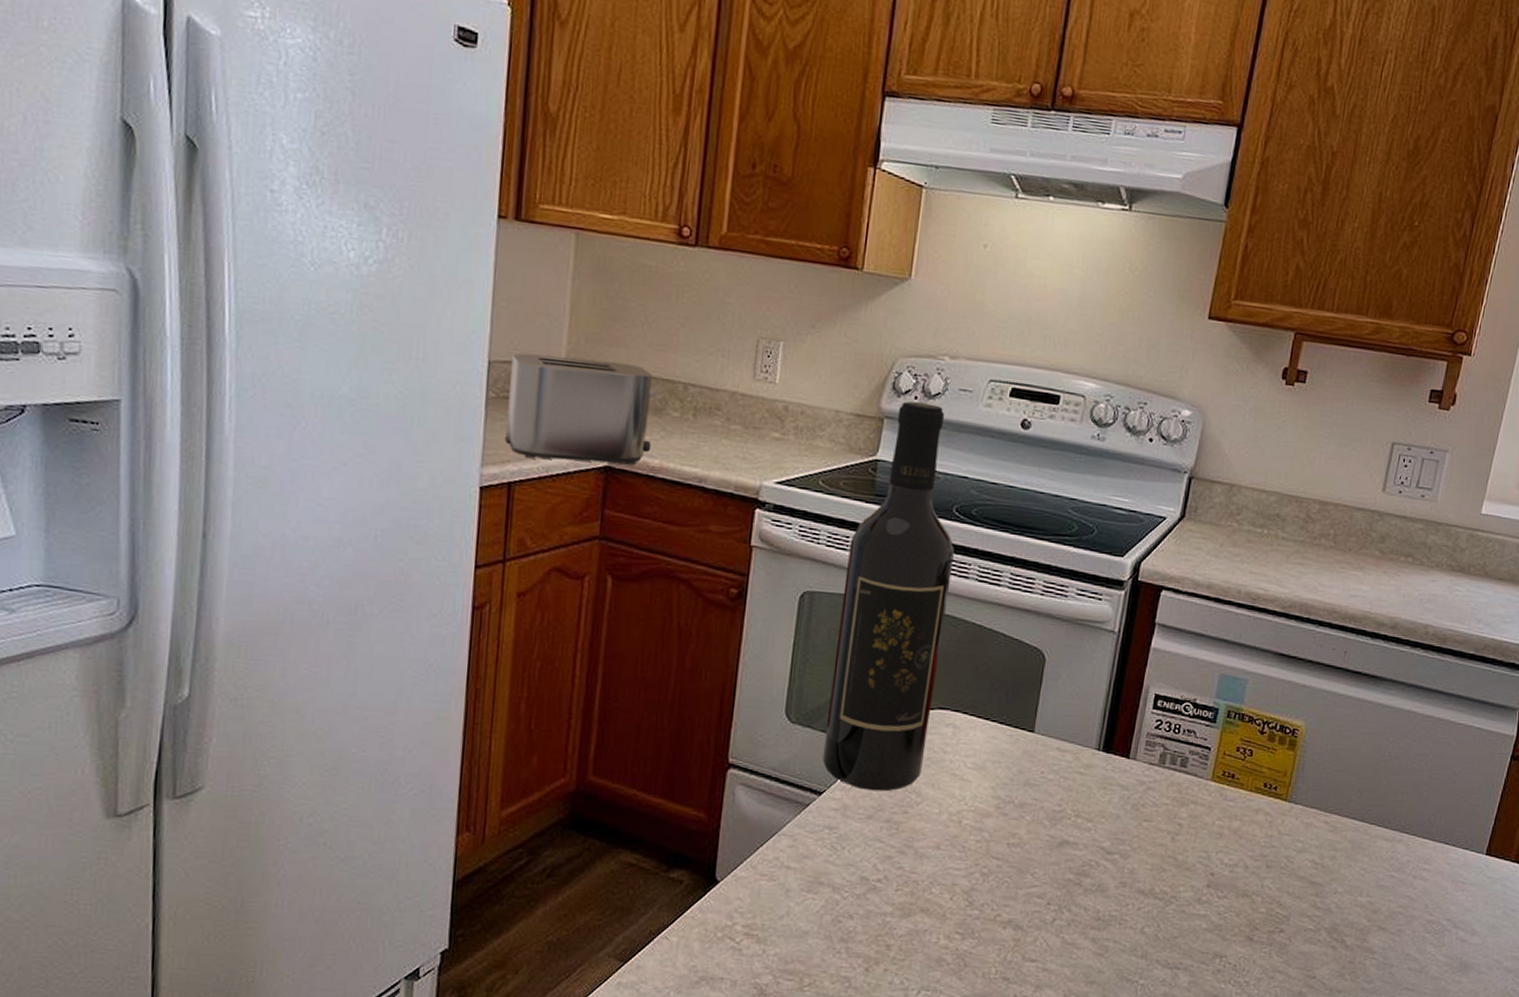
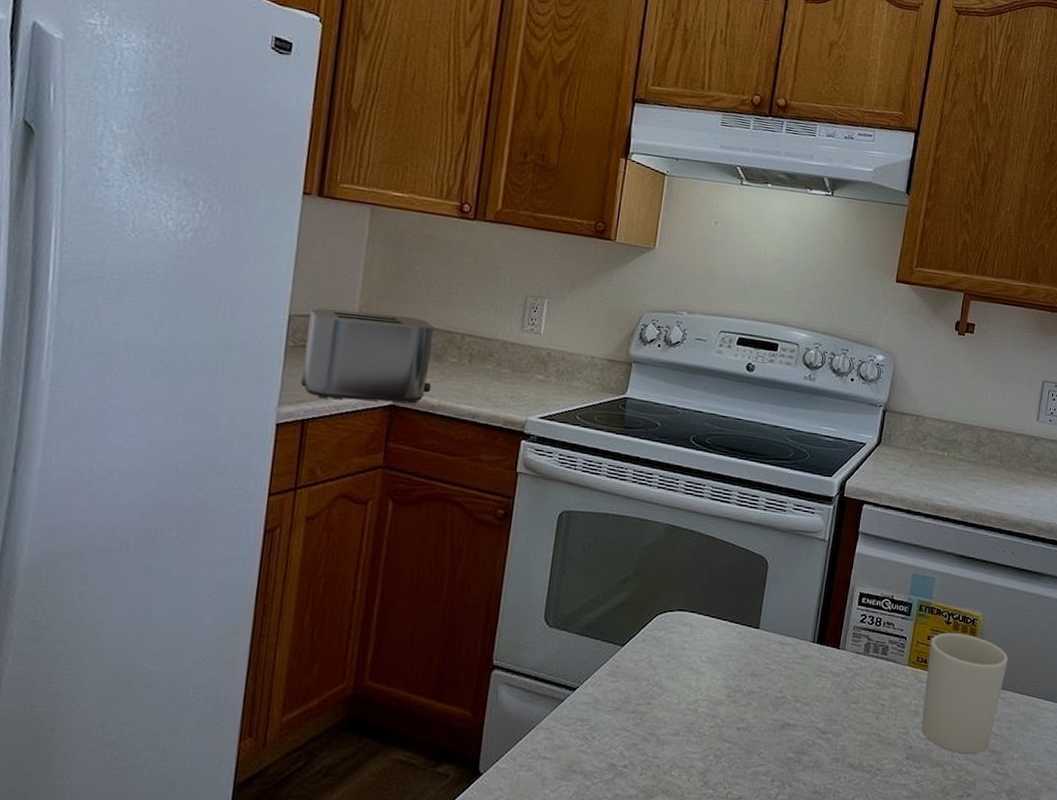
wine bottle: present [822,401,954,792] -> none [576,349,691,686]
mug: none [1226,743,1335,886] -> present [921,632,1008,755]

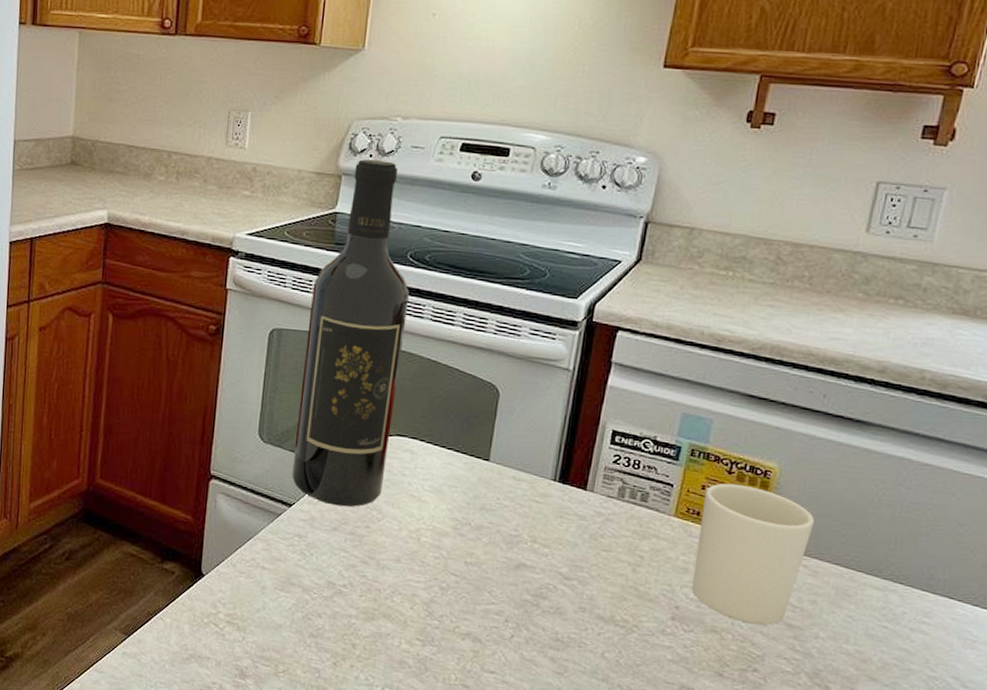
toaster: present [300,308,436,403] -> none [27,132,144,221]
wine bottle: none [576,349,691,686] -> present [291,159,409,507]

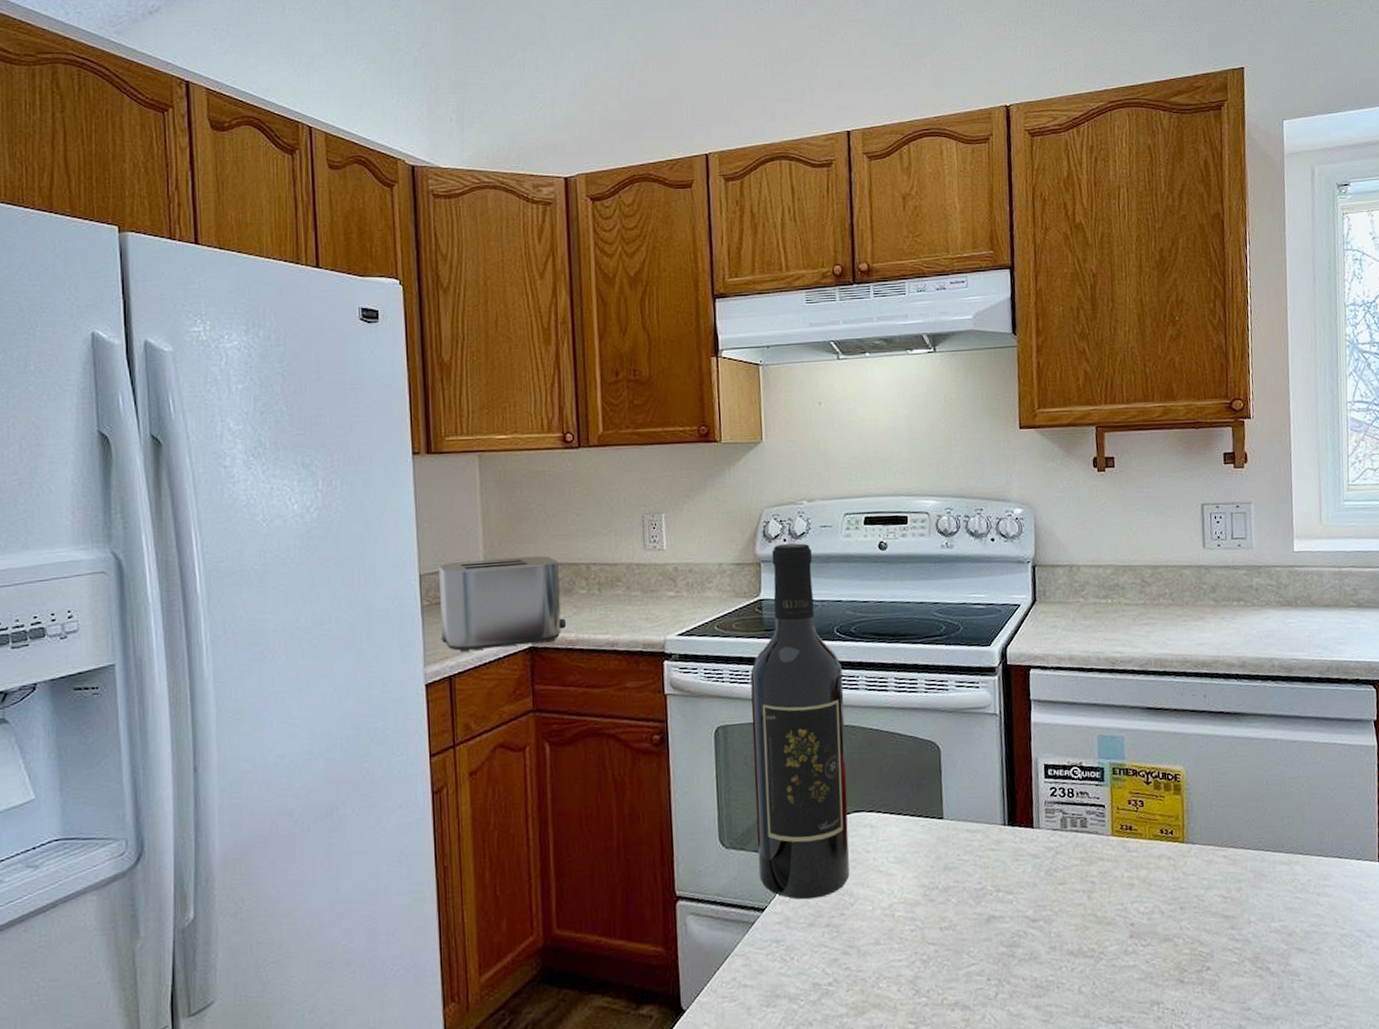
toaster: none [27,132,144,221] -> present [439,555,567,652]
mug: present [691,483,815,626] -> none [1131,792,1224,925]

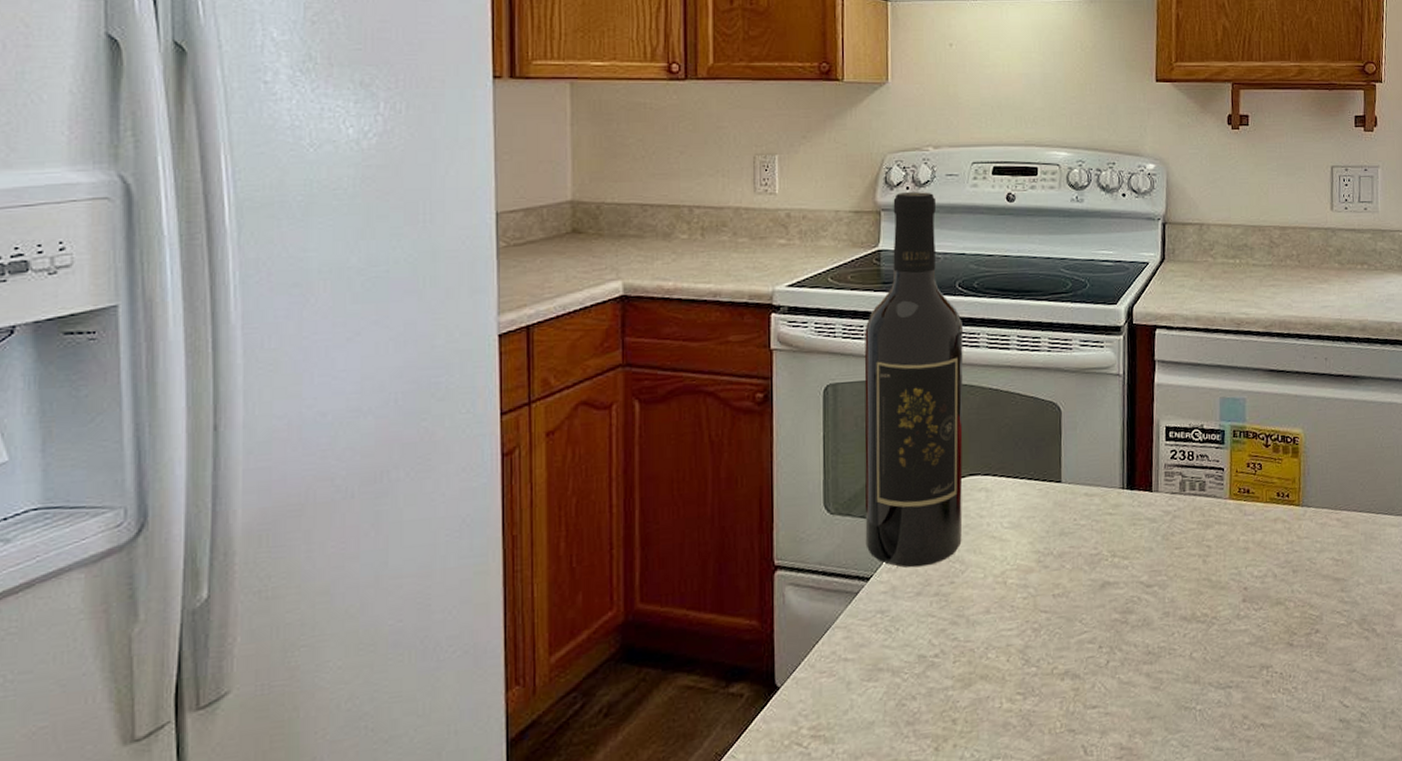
toaster: present [439,555,567,652] -> none [518,195,664,300]

